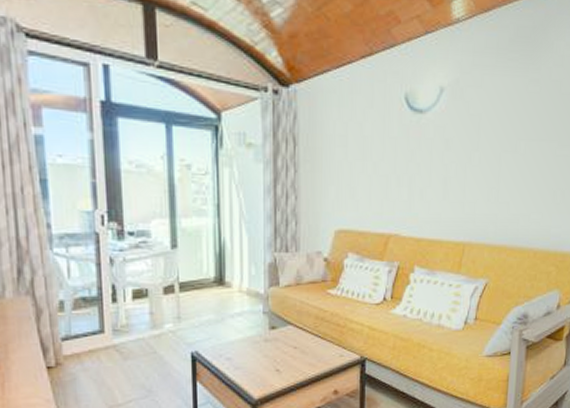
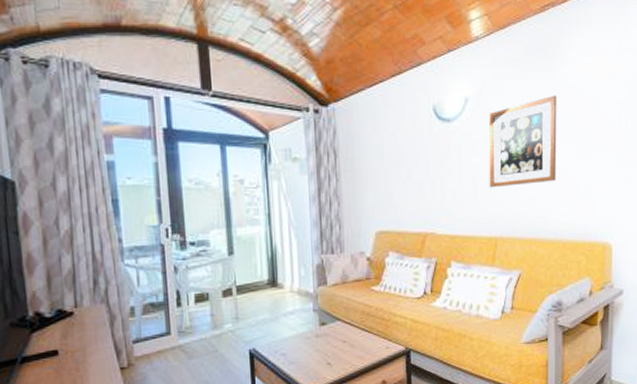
wall art: none [460,90,539,189] -> present [488,95,557,188]

